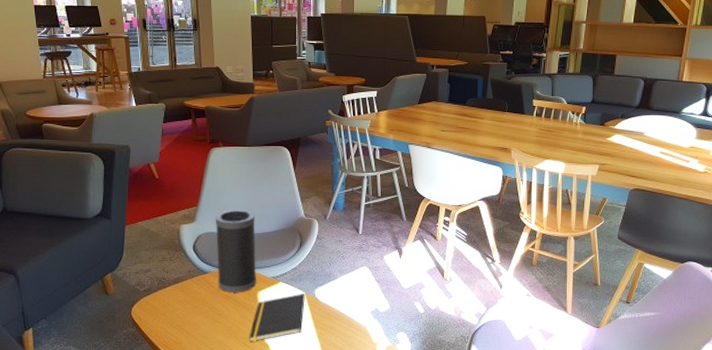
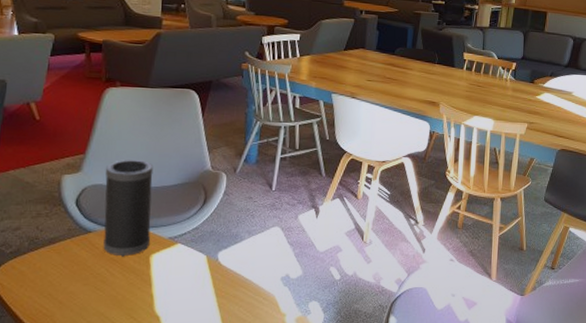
notepad: present [249,293,305,342] -> none [136,257,206,314]

